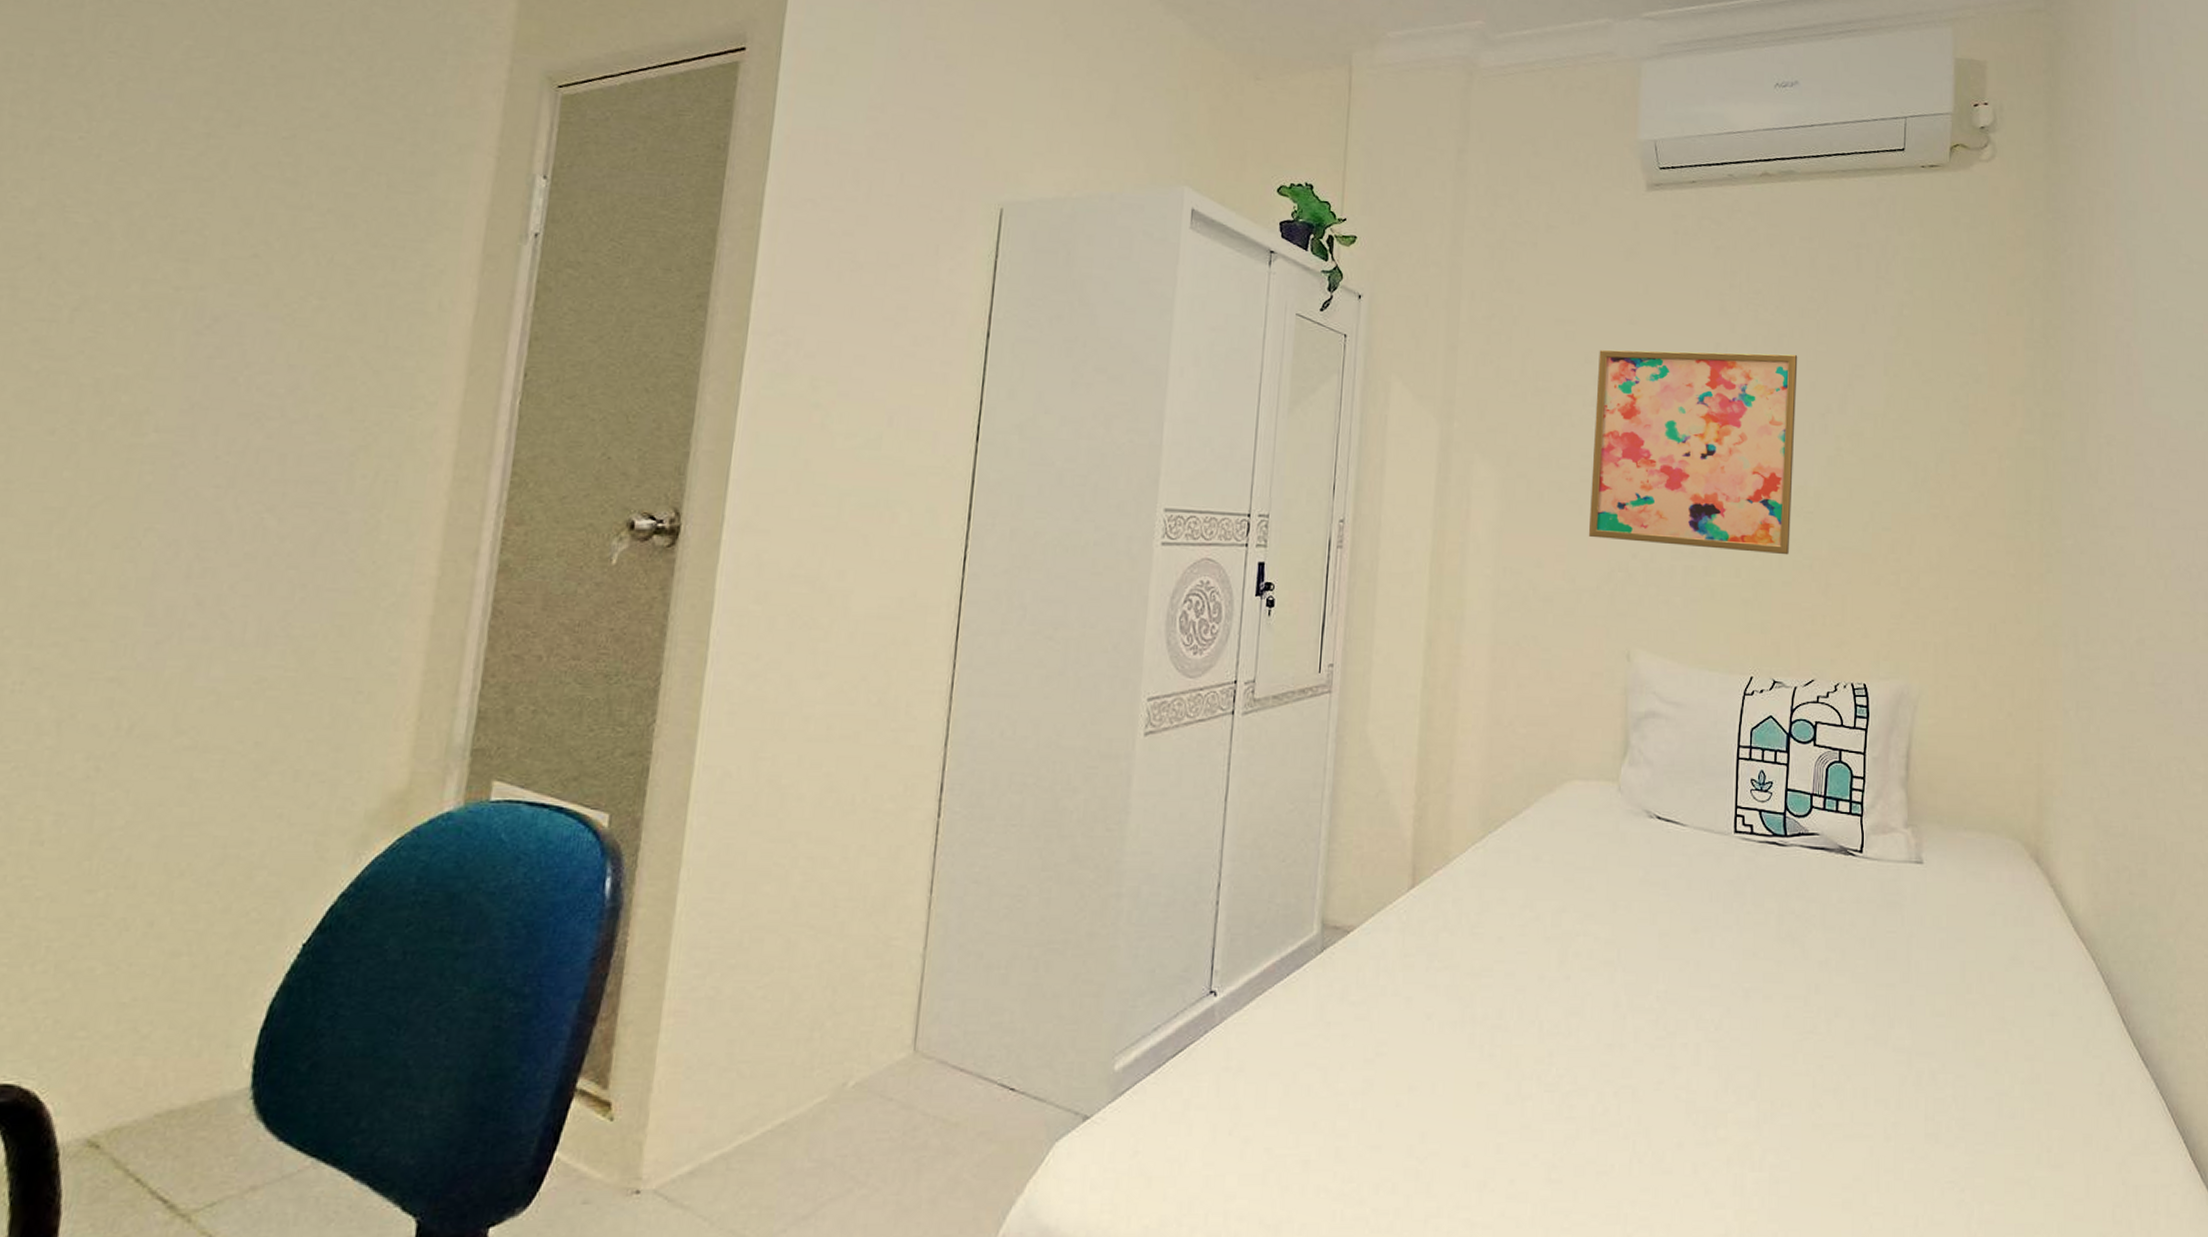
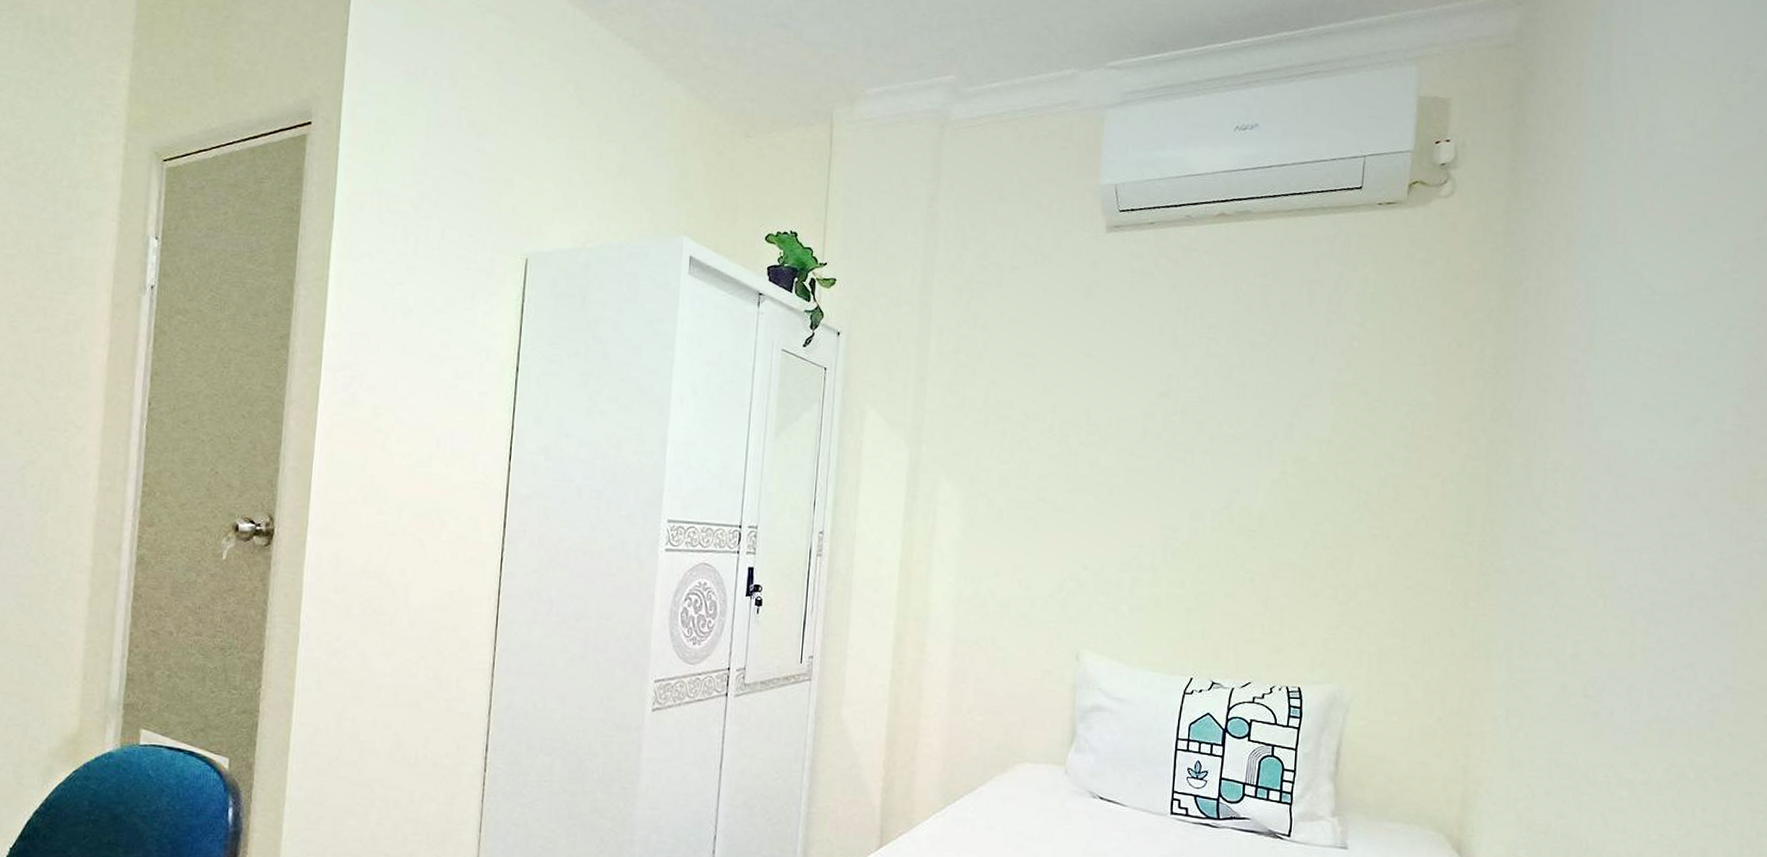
wall art: present [1588,349,1798,555] -> none [1043,380,1247,570]

